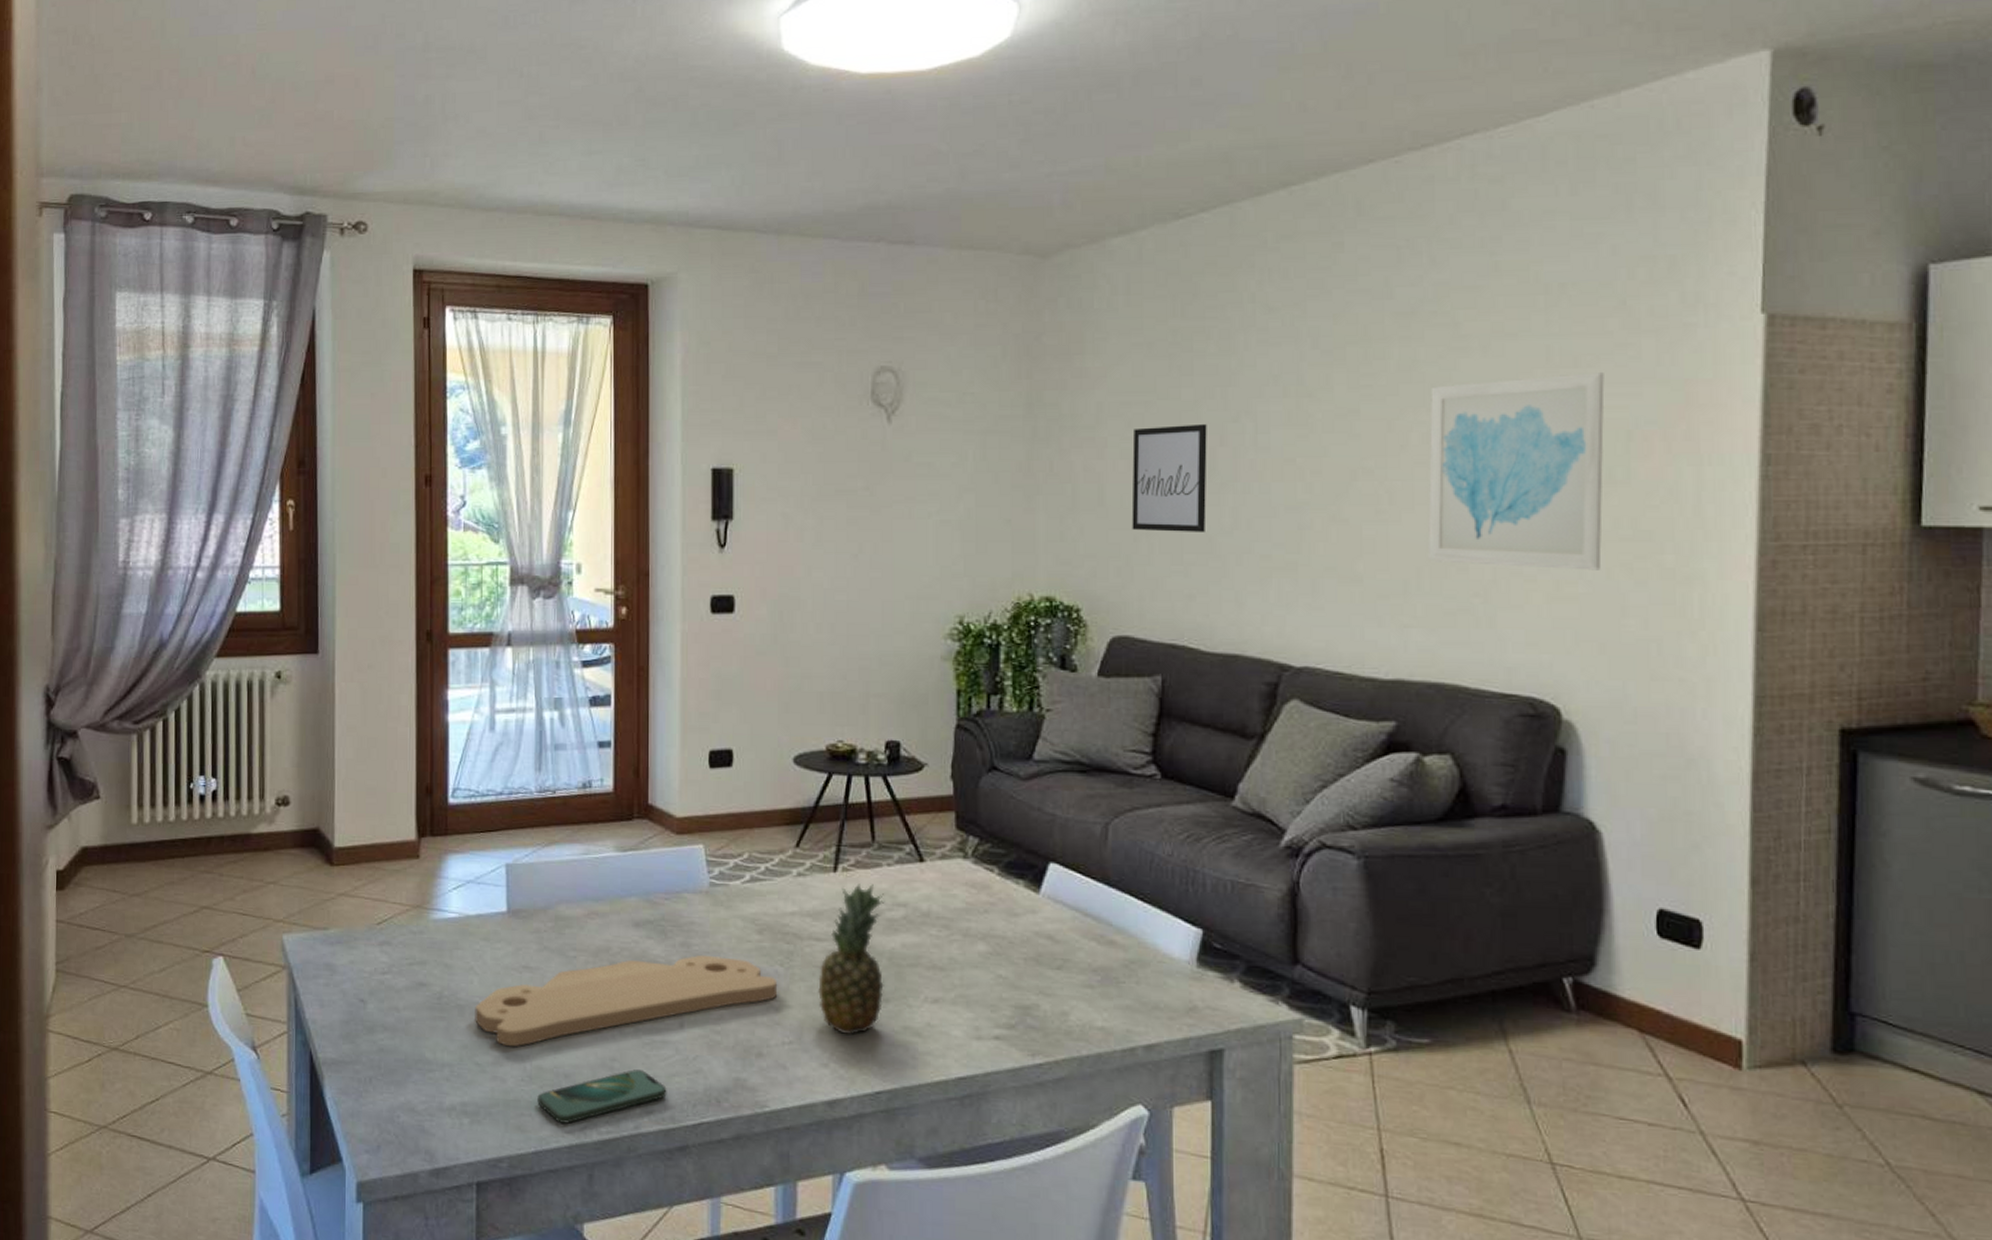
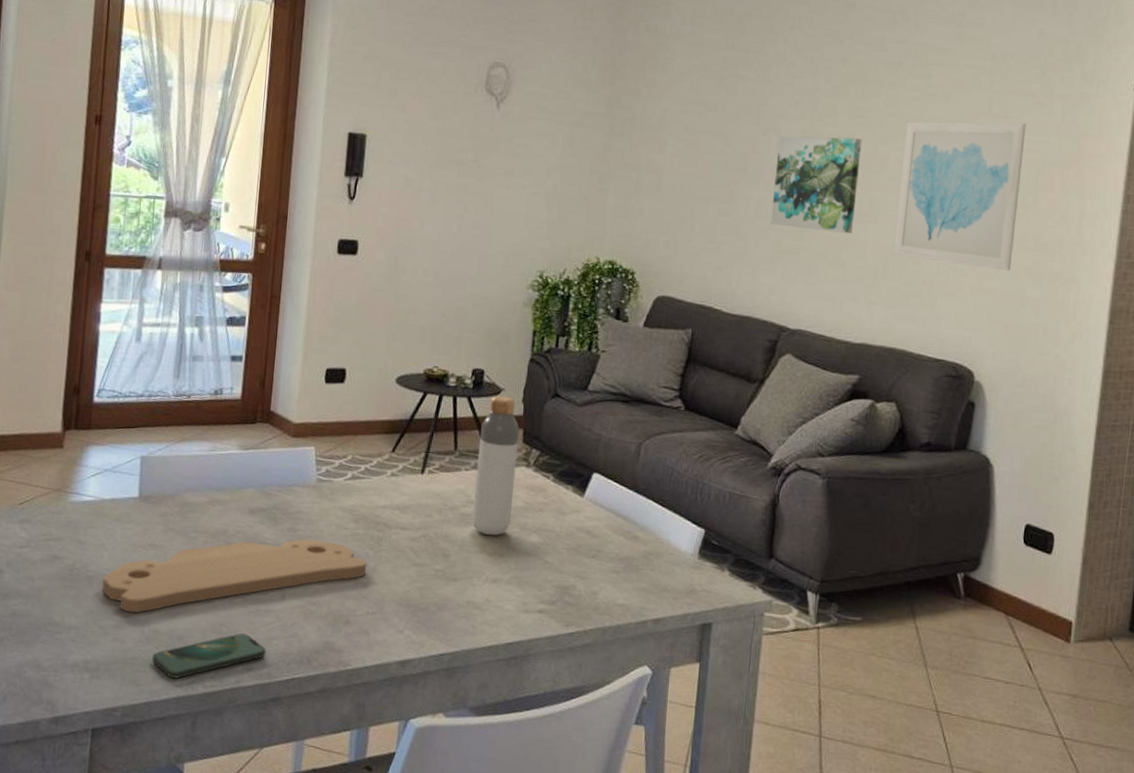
fruit: present [817,884,885,1034] -> none [399,484,461,607]
bottle: none [900,772,952,945] -> present [471,395,519,536]
wall art: present [1131,423,1207,532] -> none [680,132,743,219]
wall art: none [1254,415,1371,538] -> present [770,136,862,233]

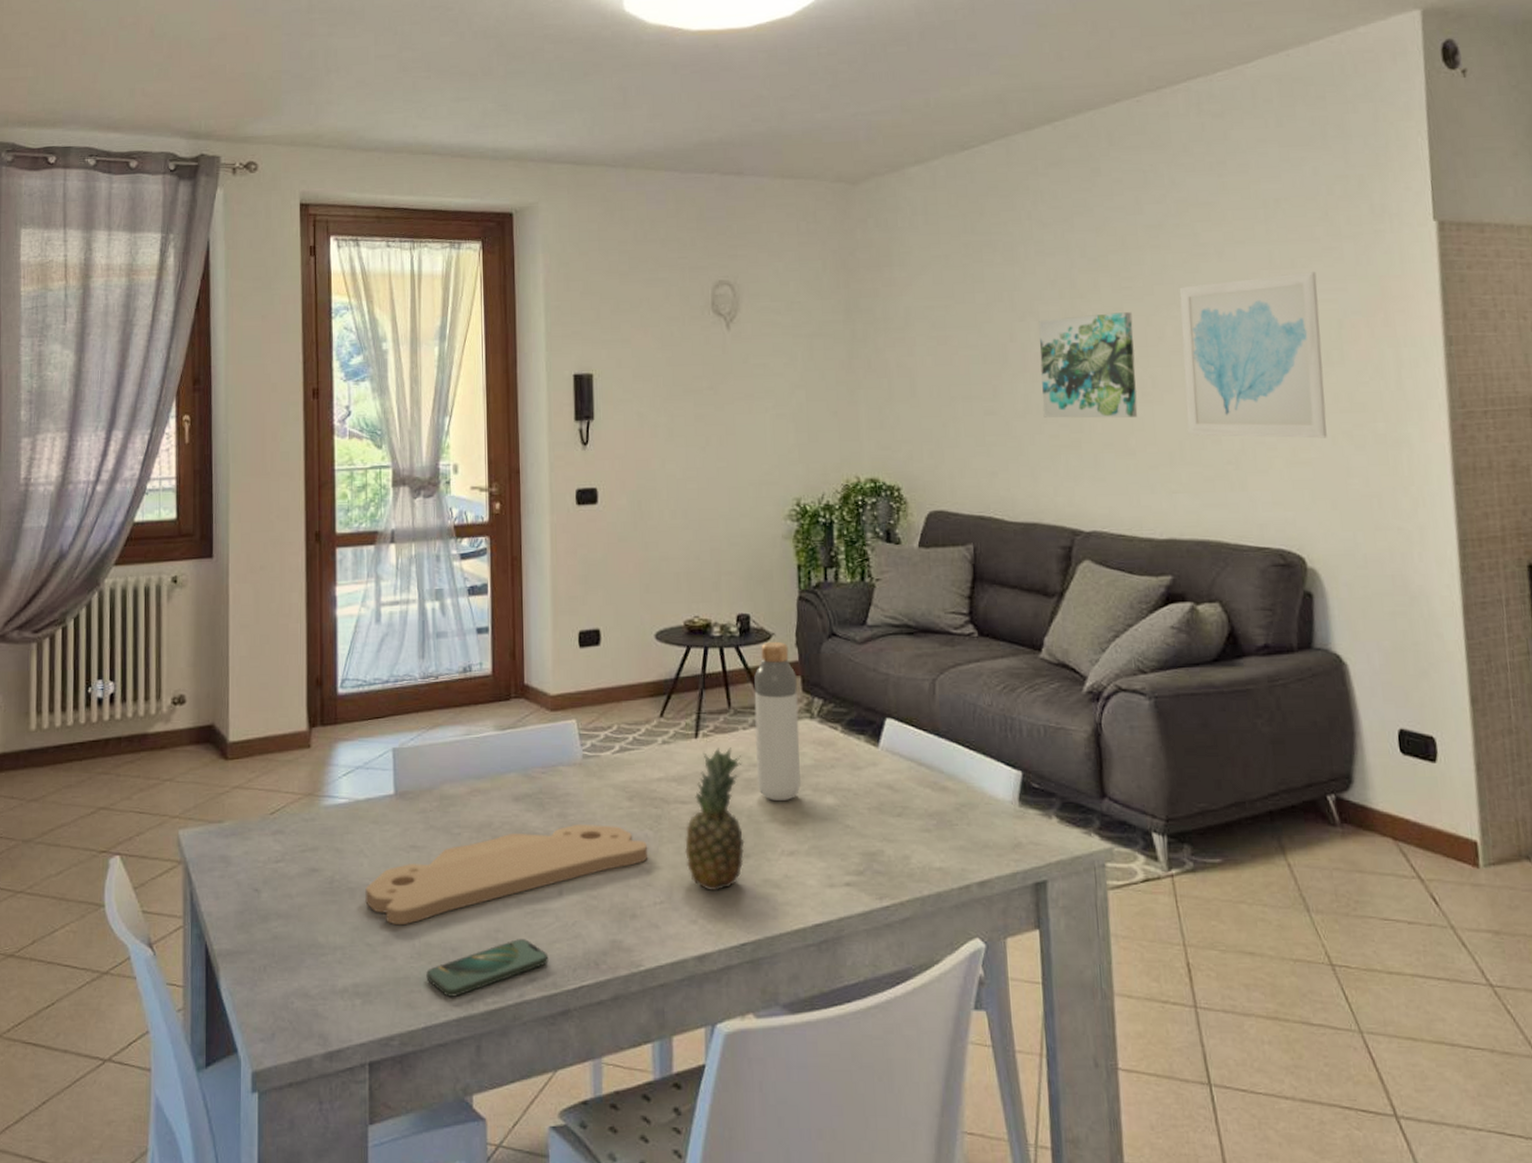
fruit: none [399,484,461,607] -> present [684,747,745,890]

